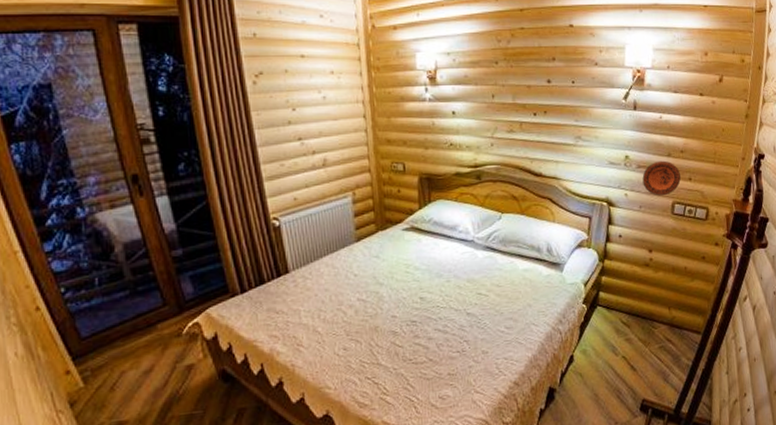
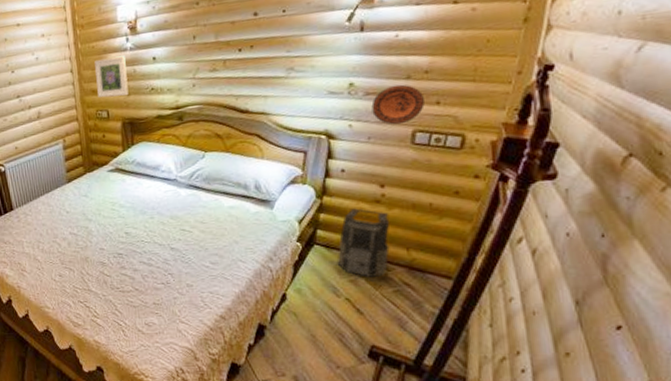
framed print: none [391,106,427,150] -> present [95,55,129,98]
backpack: none [616,271,657,336] -> present [338,208,390,277]

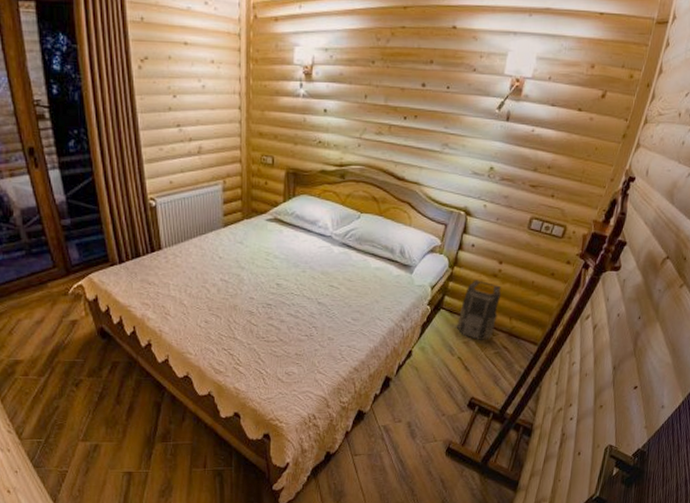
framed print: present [95,55,129,98] -> none [265,100,297,145]
decorative plate: present [371,84,425,125] -> none [503,175,544,211]

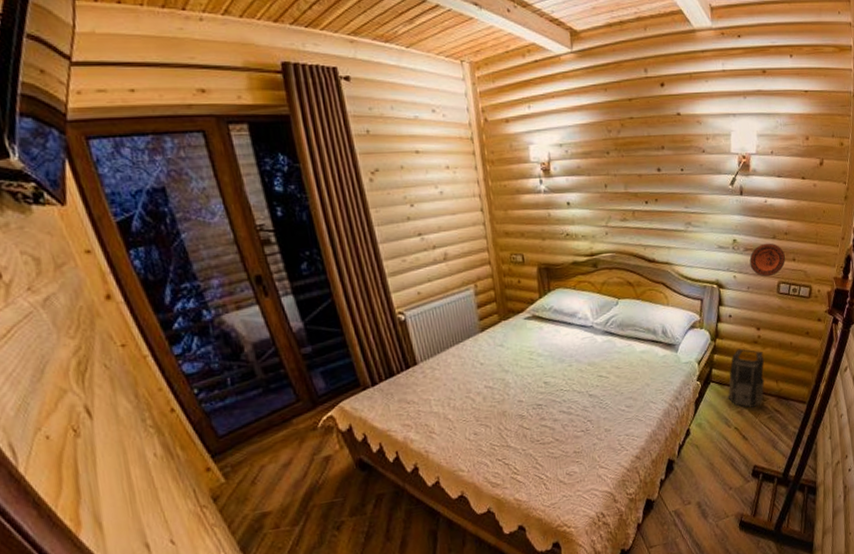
decorative plate: none [503,175,544,211] -> present [749,243,785,277]

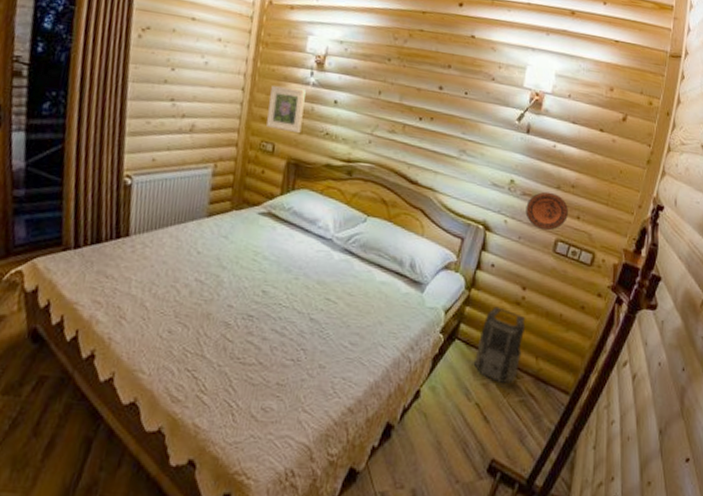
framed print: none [507,198,544,241] -> present [266,85,306,134]

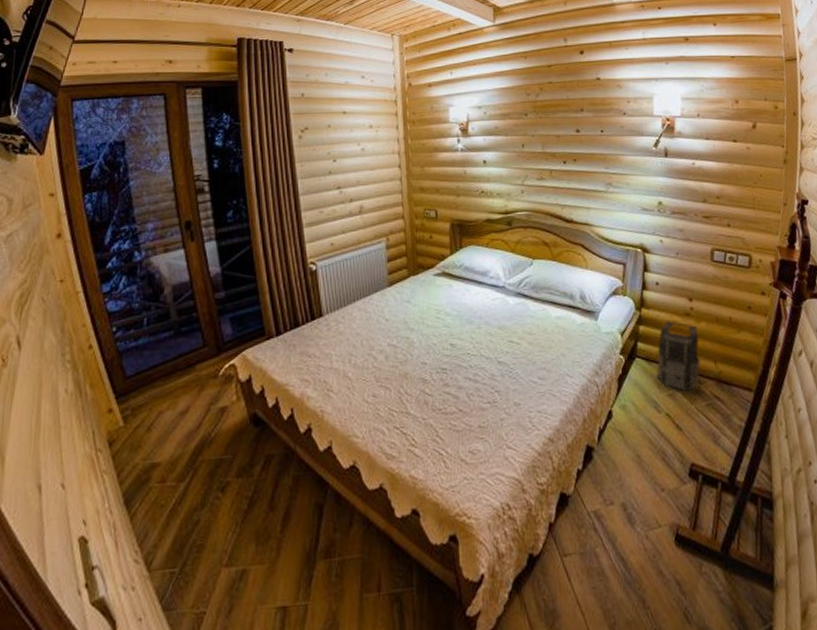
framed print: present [266,85,306,134] -> none [425,156,458,197]
decorative plate: present [525,191,568,231] -> none [677,206,719,243]

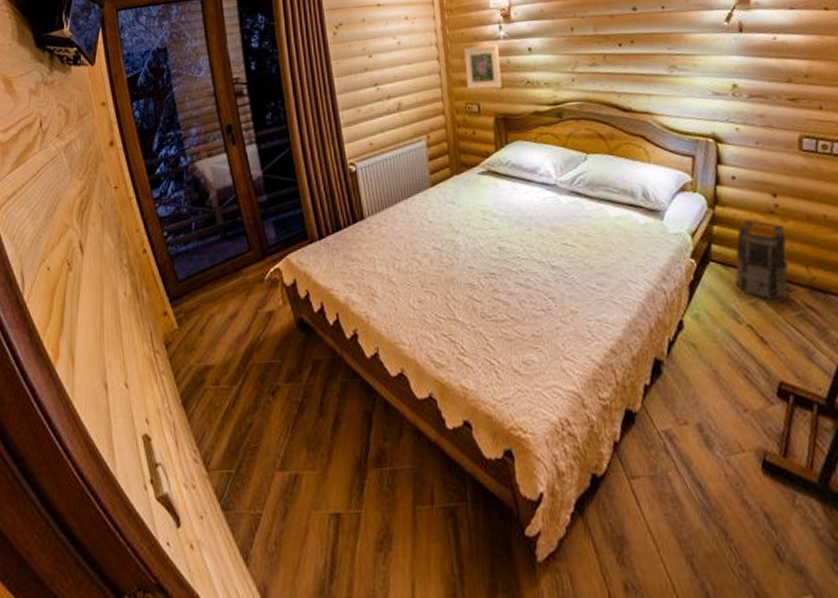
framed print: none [425,156,458,197] -> present [464,44,502,90]

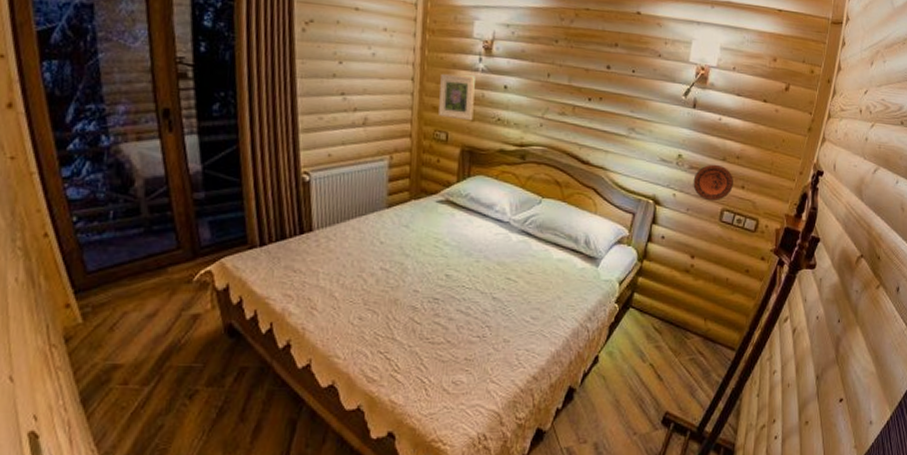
backpack: present [735,219,789,300] -> none [648,275,695,344]
decorative plate: none [756,87,808,130] -> present [693,164,733,201]

